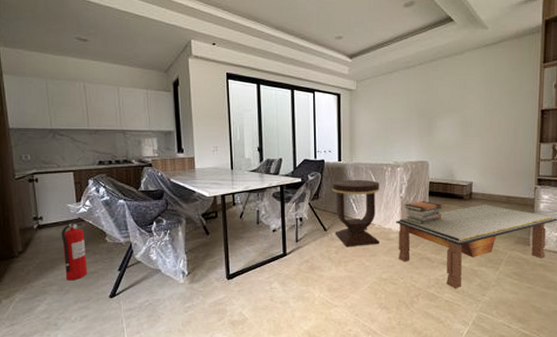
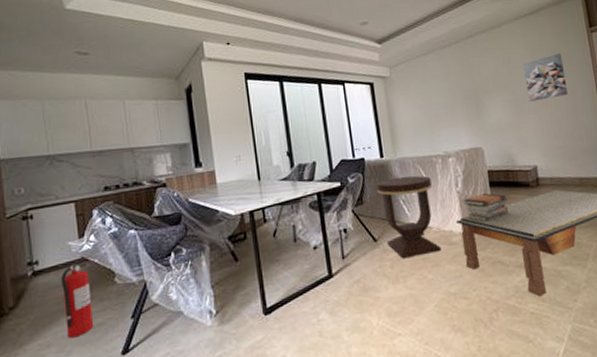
wall art: none [476,84,513,126] -> present [523,53,569,102]

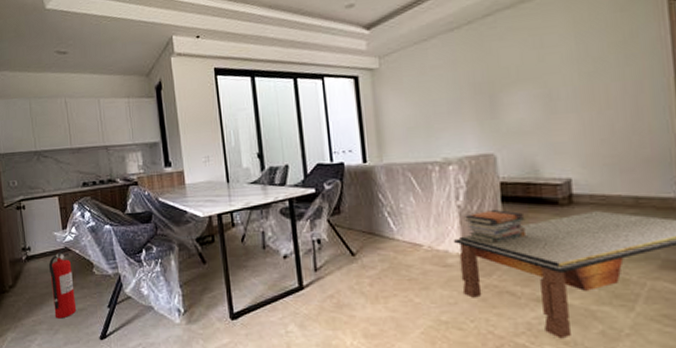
side table: present [376,175,441,259] -> none [356,184,433,278]
wall art: present [523,53,569,102] -> none [561,31,629,97]

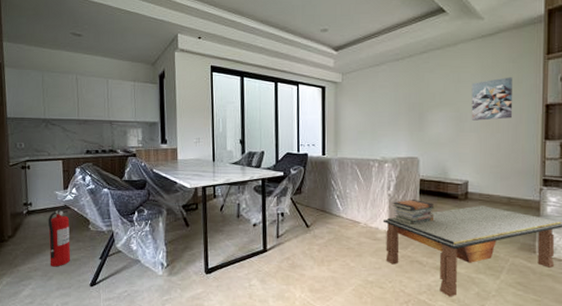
wall art: none [561,31,629,97] -> present [471,77,513,121]

